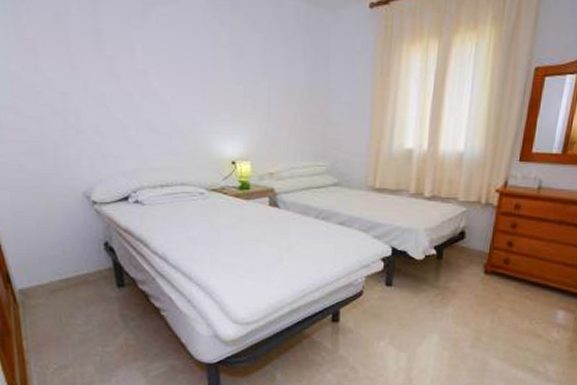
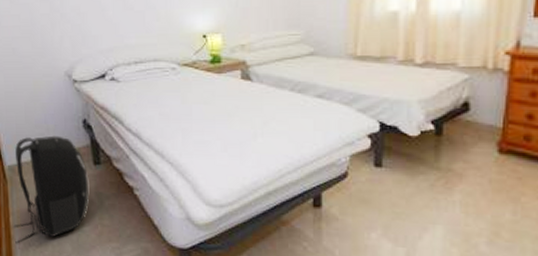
backpack: none [27,258,113,368] -> present [13,135,90,244]

